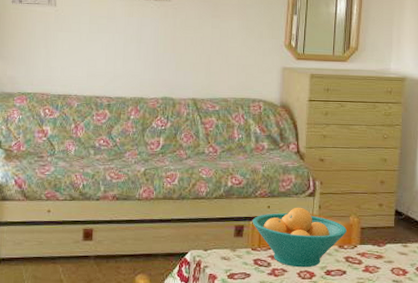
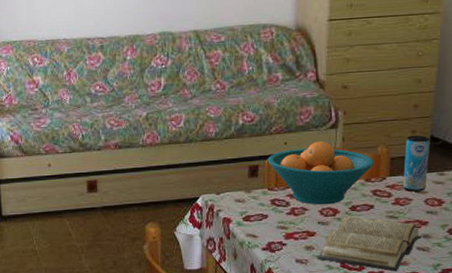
beverage can: none [372,209,395,261] -> present [403,135,430,192]

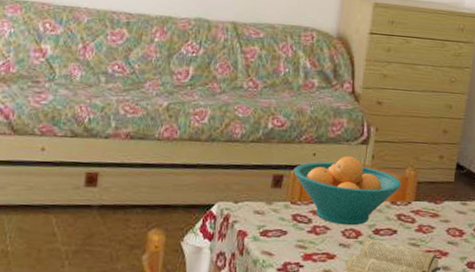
beverage can: present [403,135,430,192] -> none [427,161,457,220]

